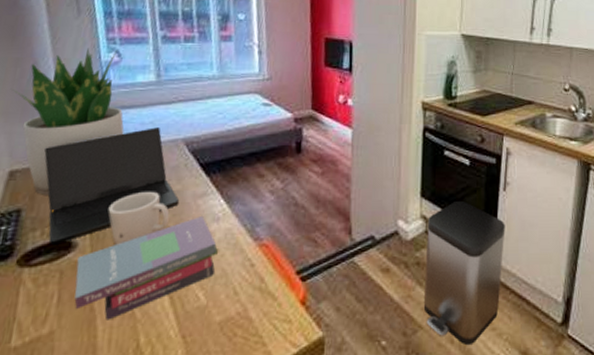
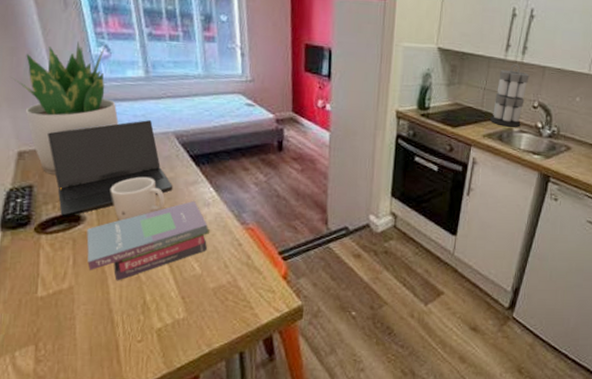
pedal bin: present [423,200,505,344] -> none [389,201,466,319]
spice rack: none [521,47,557,112] -> present [490,64,530,127]

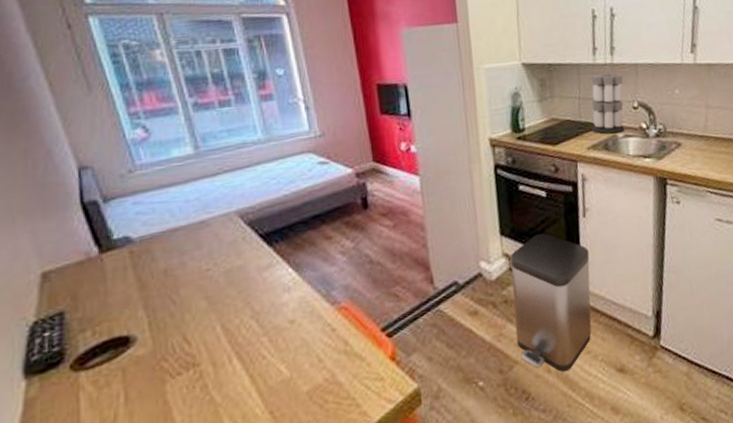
planter: present [11,41,119,175] -> none [26,125,168,293]
laptop: present [47,120,172,217] -> none [79,203,242,343]
books: present [86,200,209,281] -> none [139,287,294,411]
mug: present [110,176,165,221] -> none [164,271,235,333]
pedal bin: none [389,201,466,319] -> present [510,232,592,372]

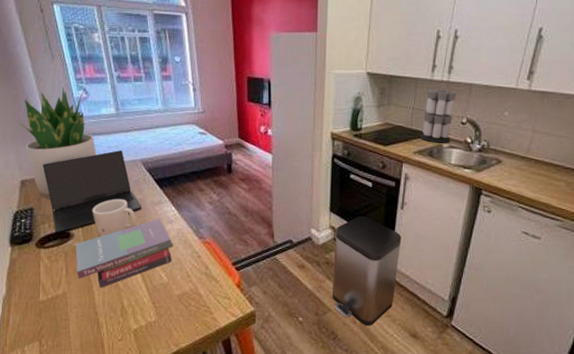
planter: none [26,125,168,293] -> present [14,87,97,199]
laptop: none [79,203,242,343] -> present [43,150,141,234]
books: none [139,287,294,411] -> present [75,218,173,288]
mug: none [164,271,235,333] -> present [92,198,136,237]

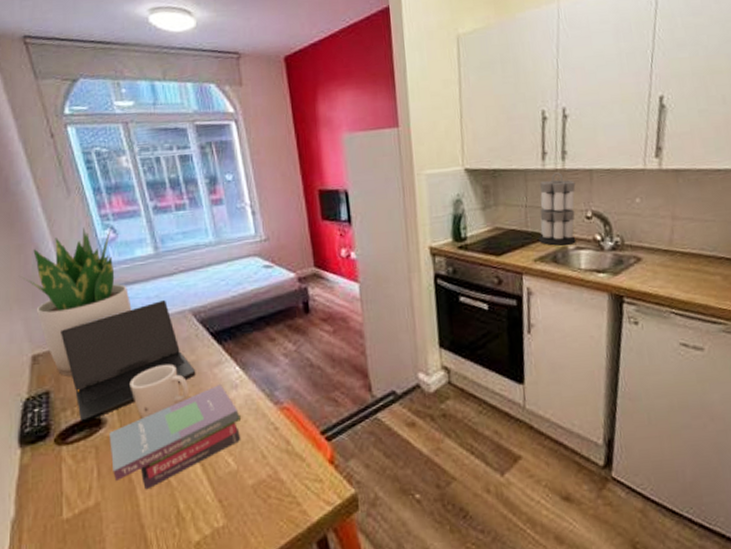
pedal bin: present [332,215,402,326] -> none [449,347,535,493]

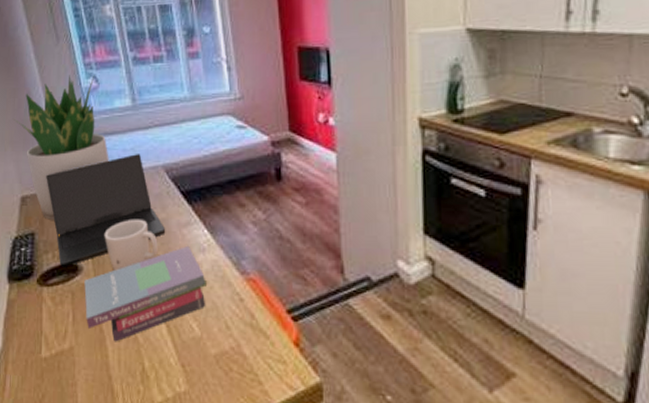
spice rack: present [538,172,576,246] -> none [555,37,609,127]

